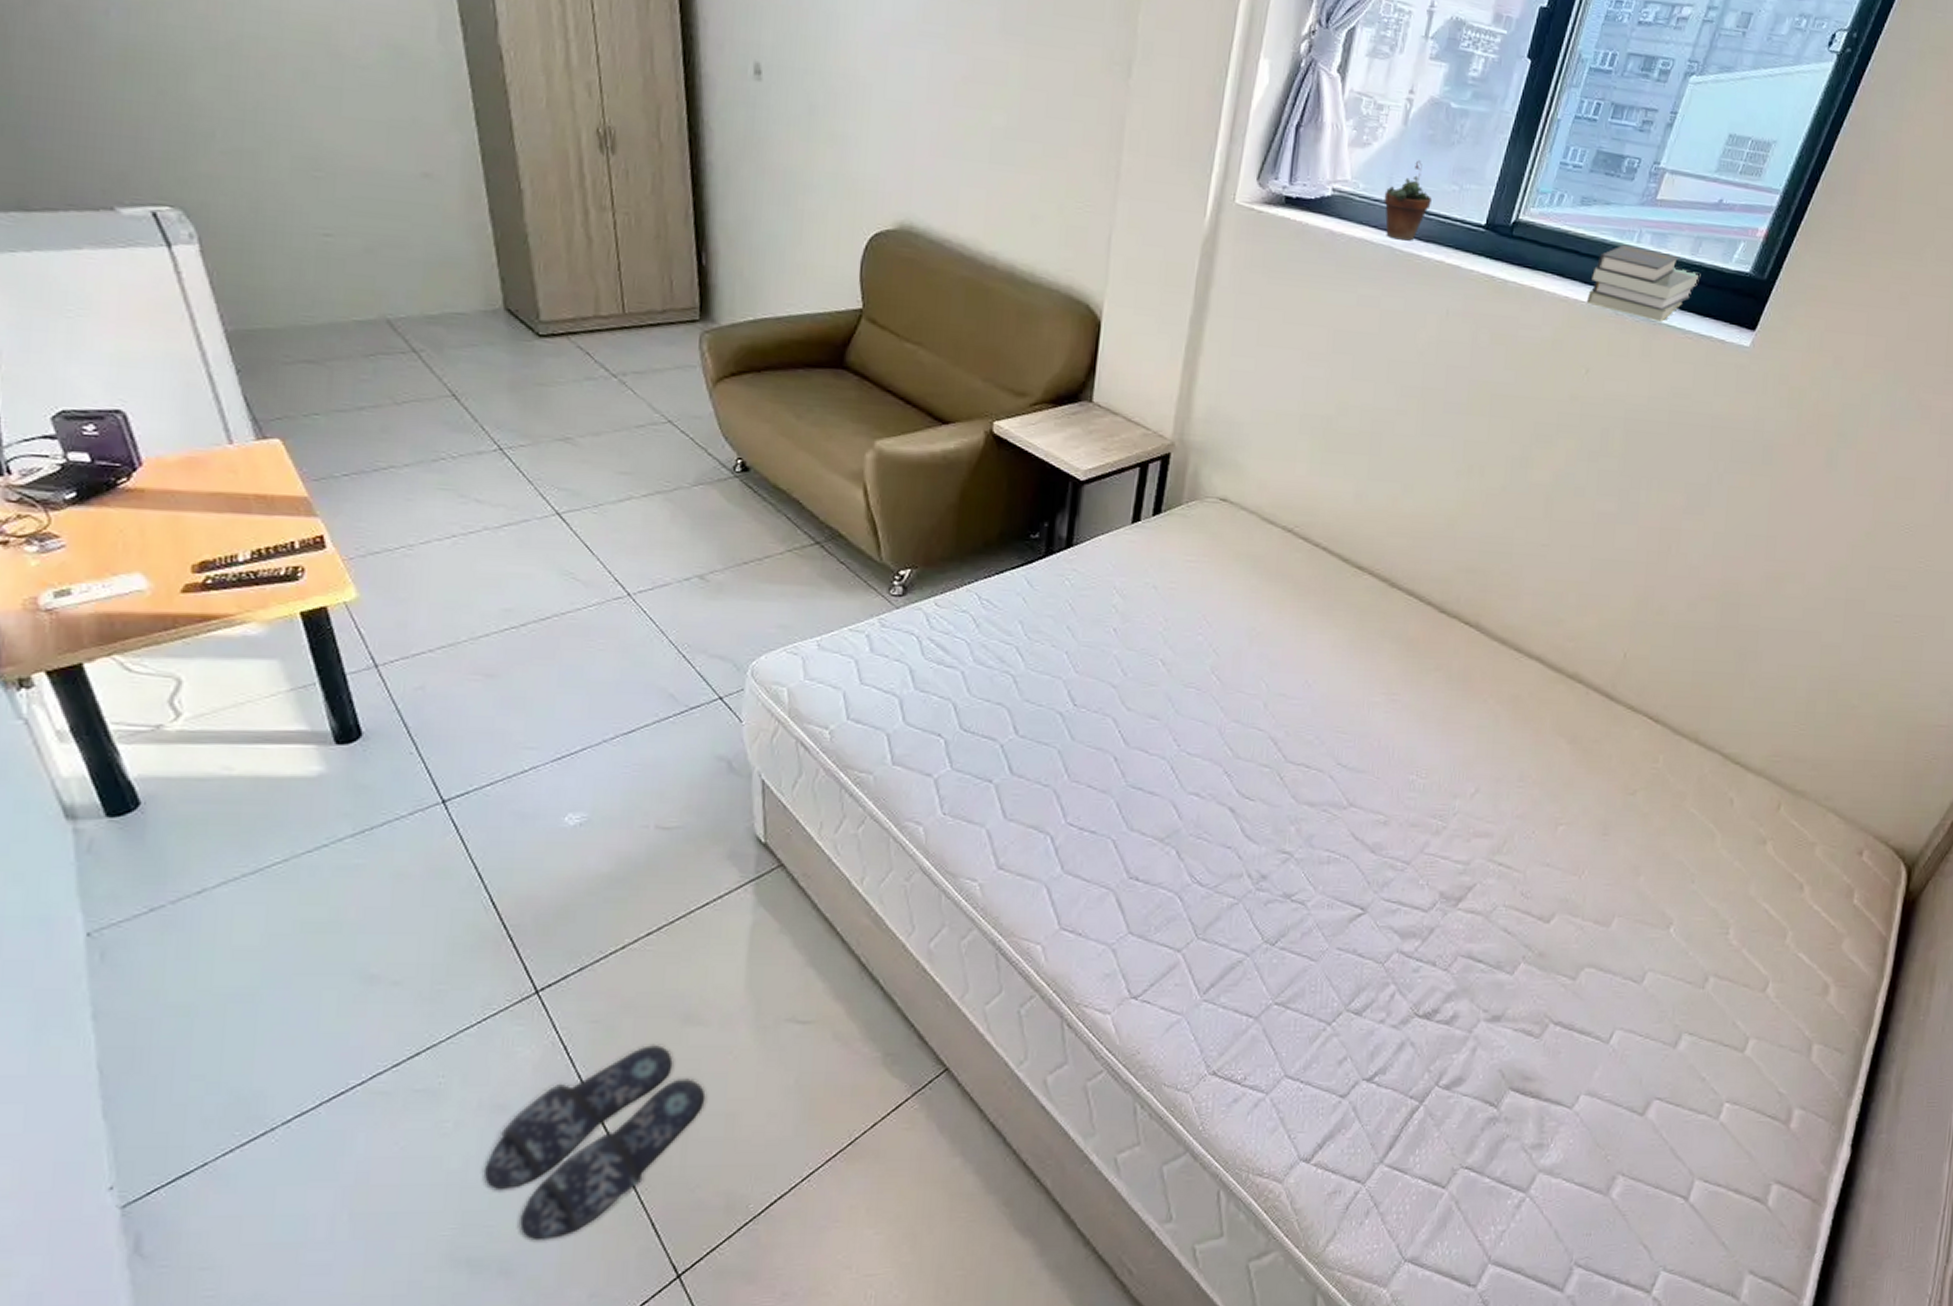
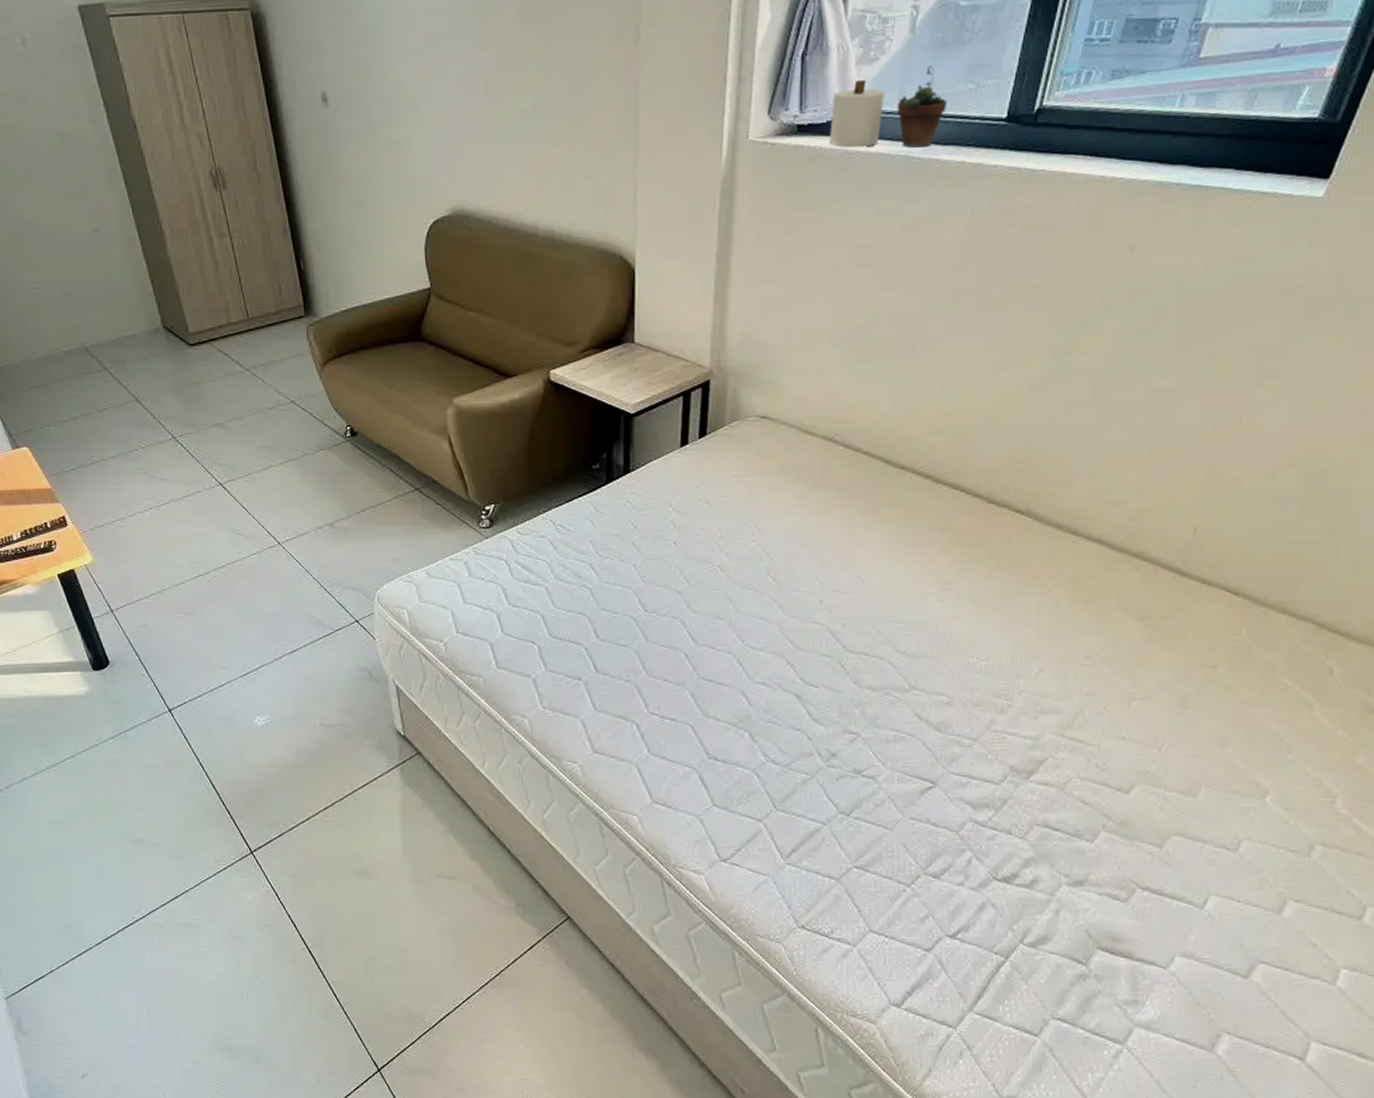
slippers: present [483,1044,706,1241] -> none [232,893,383,1037]
candle: none [1315,162,1374,232] -> present [828,80,885,149]
books: present [1586,244,1701,323] -> none [1125,111,1259,187]

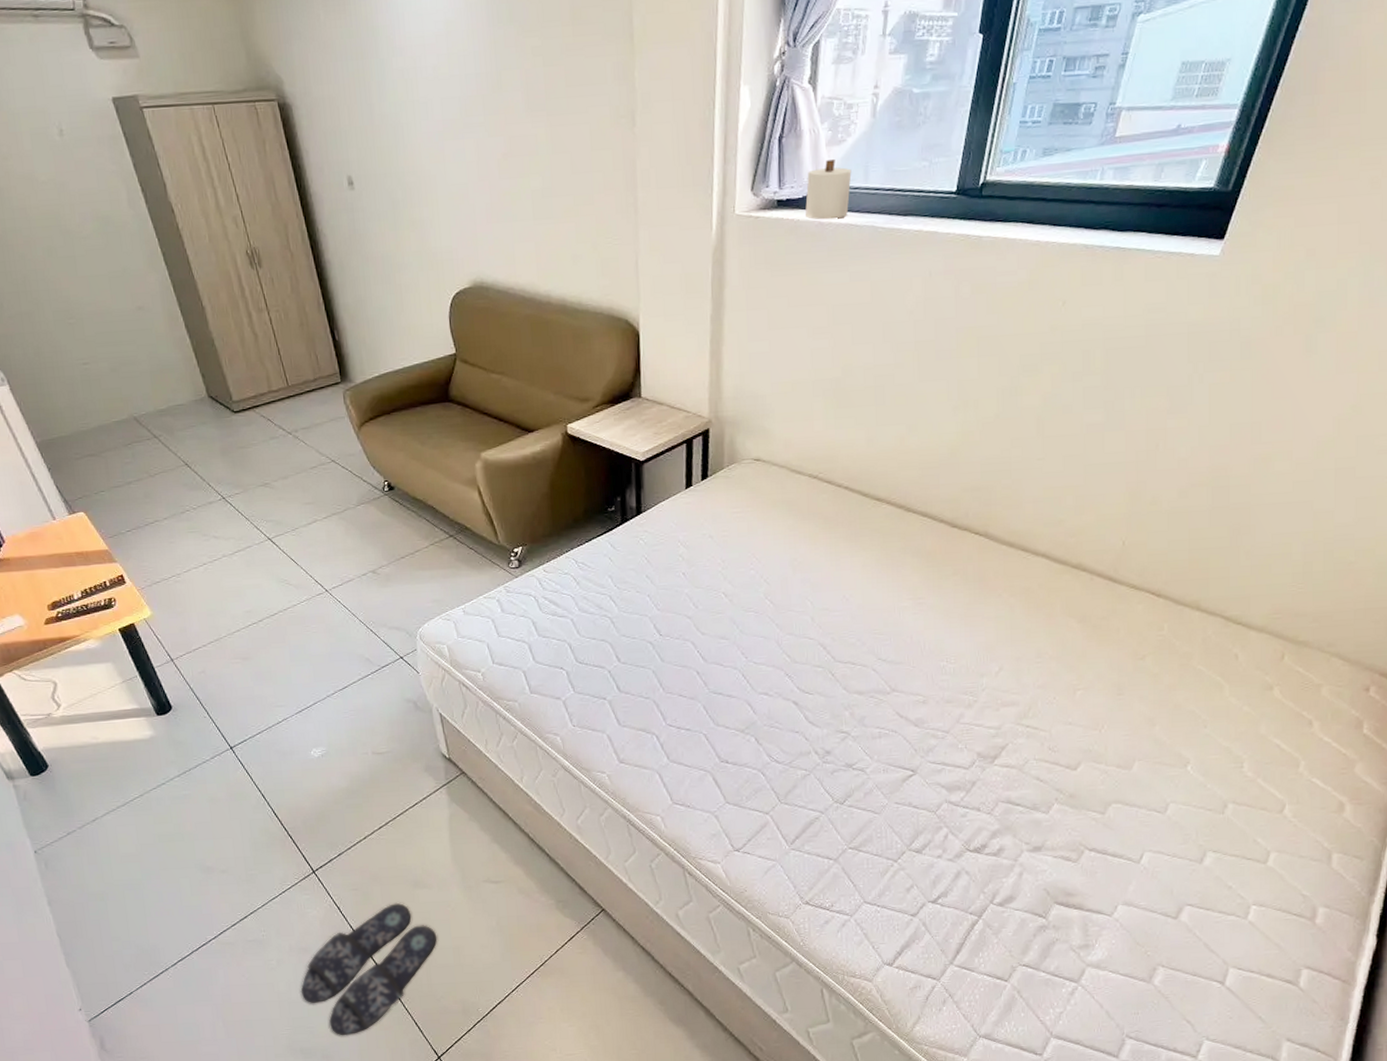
slippers: none [232,893,383,1037] -> present [301,902,438,1036]
succulent plant: present [897,65,947,148] -> none [862,146,905,219]

